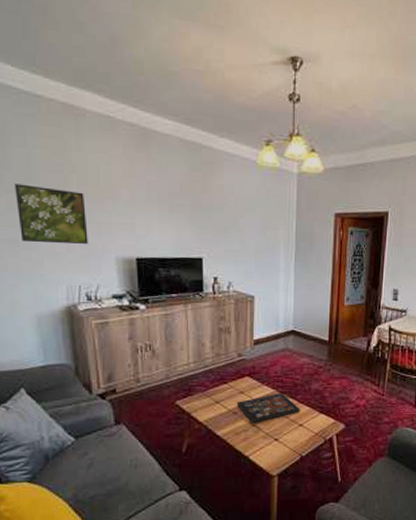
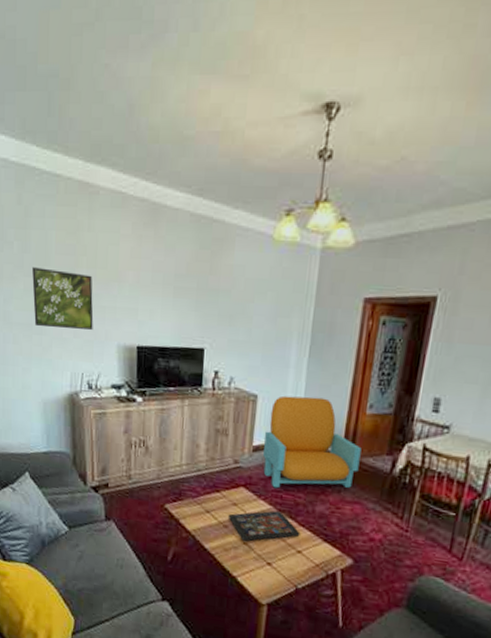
armchair: none [264,294,343,374] -> present [263,395,362,488]

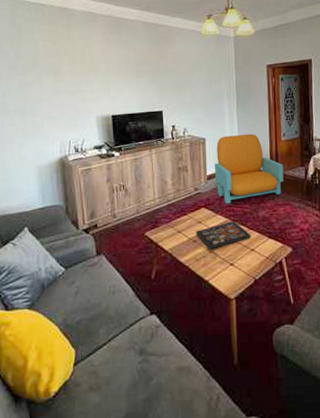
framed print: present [32,267,94,330] -> none [25,68,76,111]

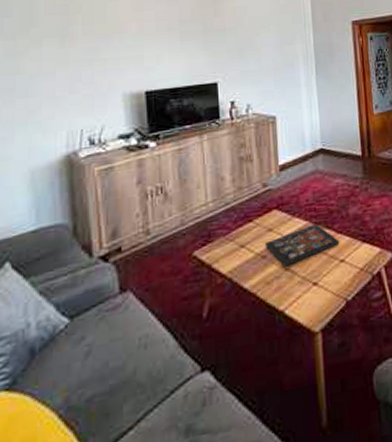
armchair: present [215,133,284,204] -> none [289,107,379,202]

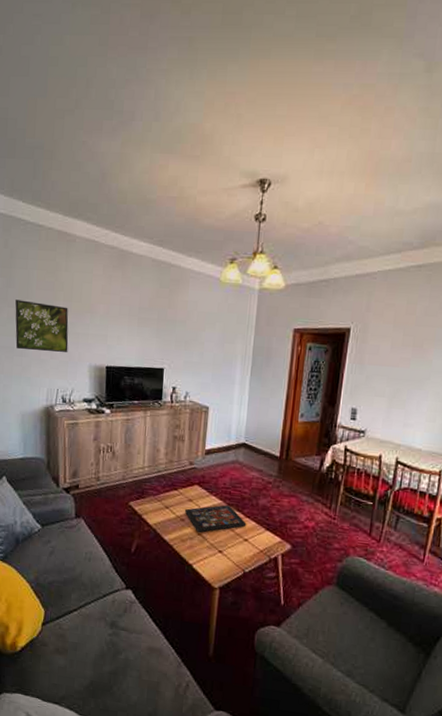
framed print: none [15,29,93,90] -> present [15,300,69,352]

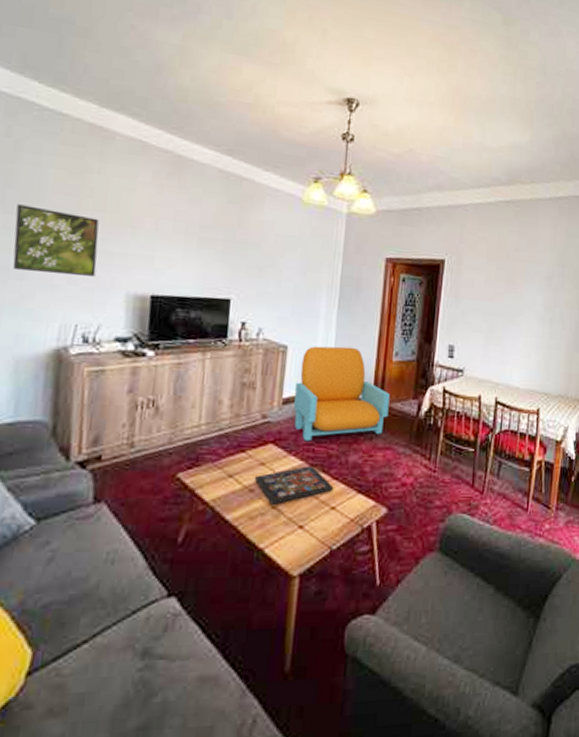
armchair: none [214,407,295,486] -> present [294,346,390,442]

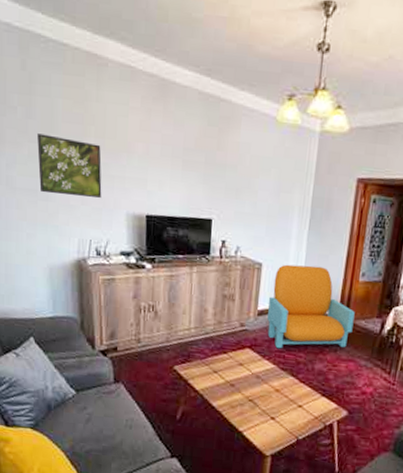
decorative tray: present [254,466,334,505] -> none [234,369,301,399]

